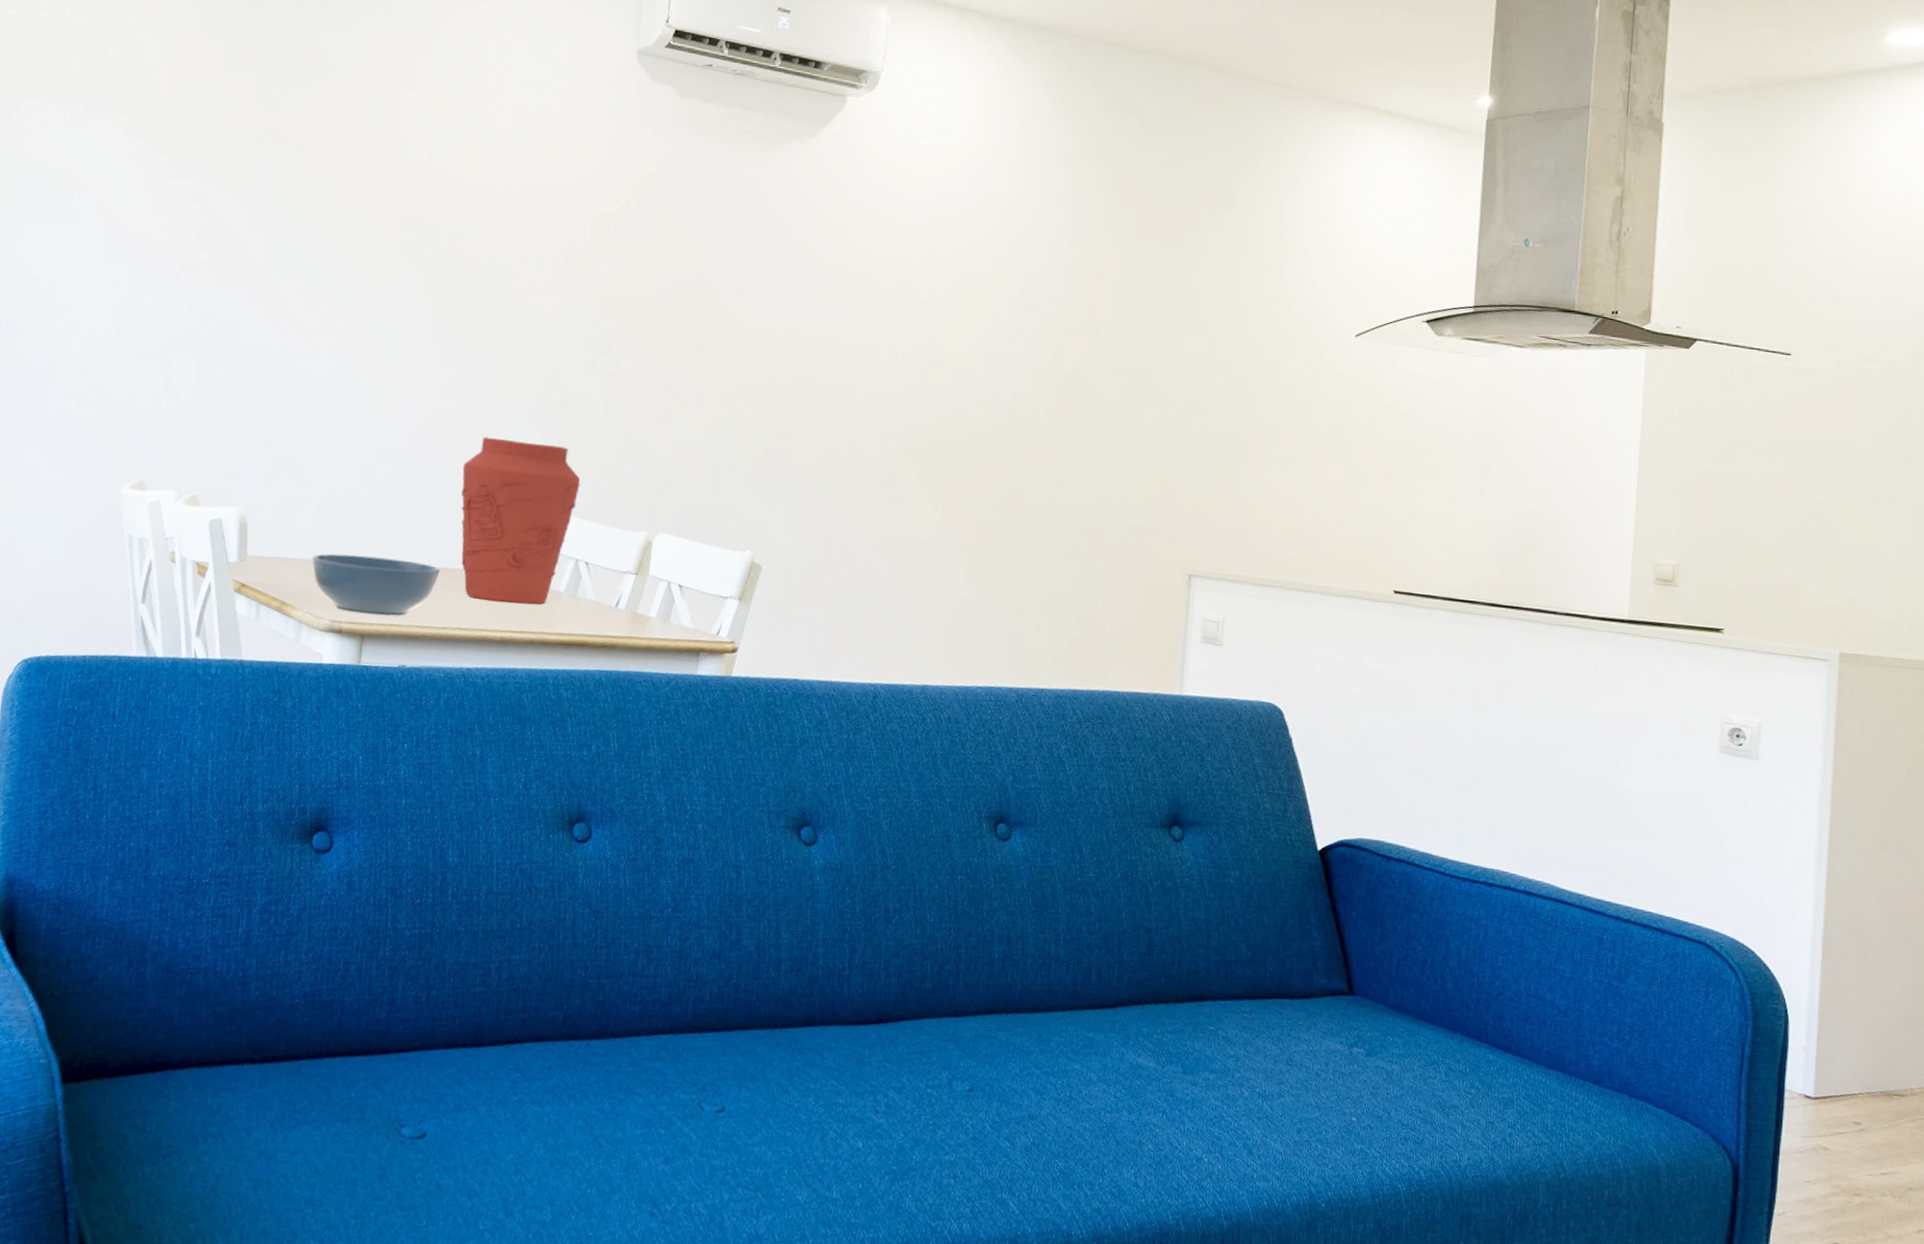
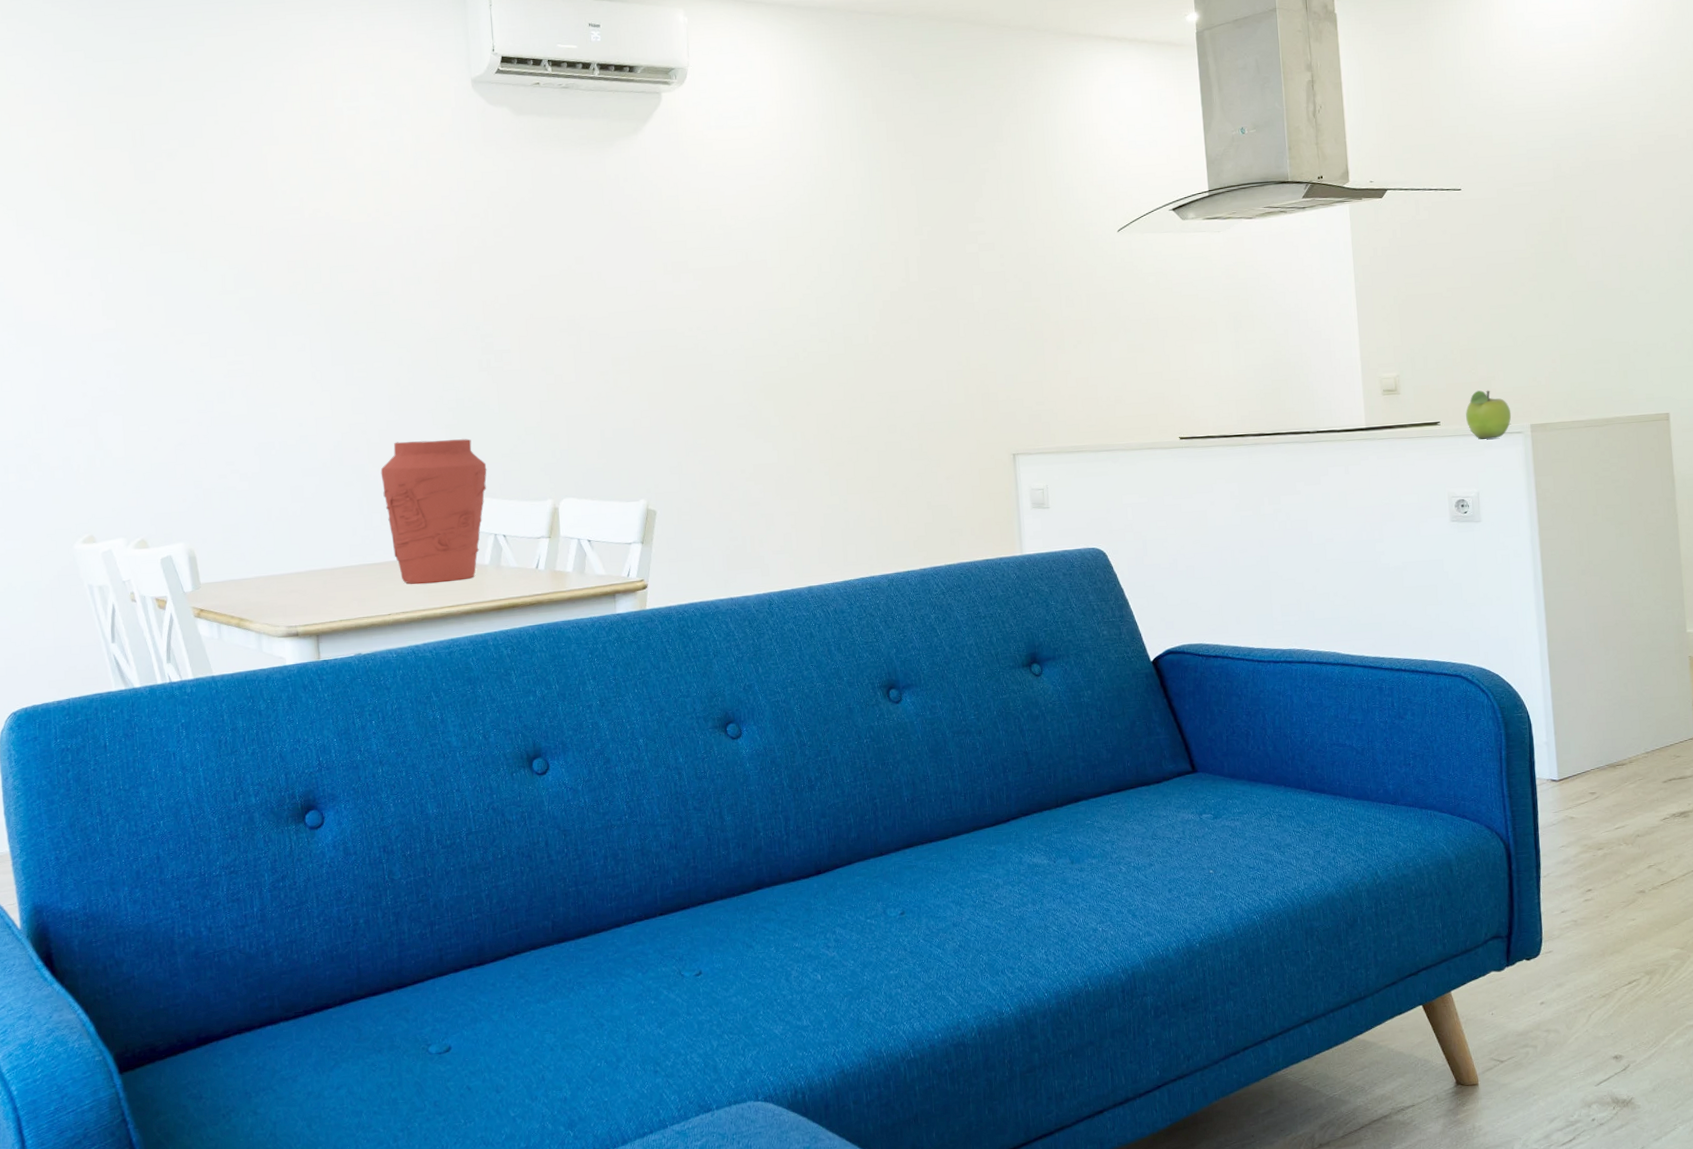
bowl: present [312,554,441,616] -> none [260,562,377,616]
fruit: none [1757,599,1817,662] -> present [1466,390,1512,439]

